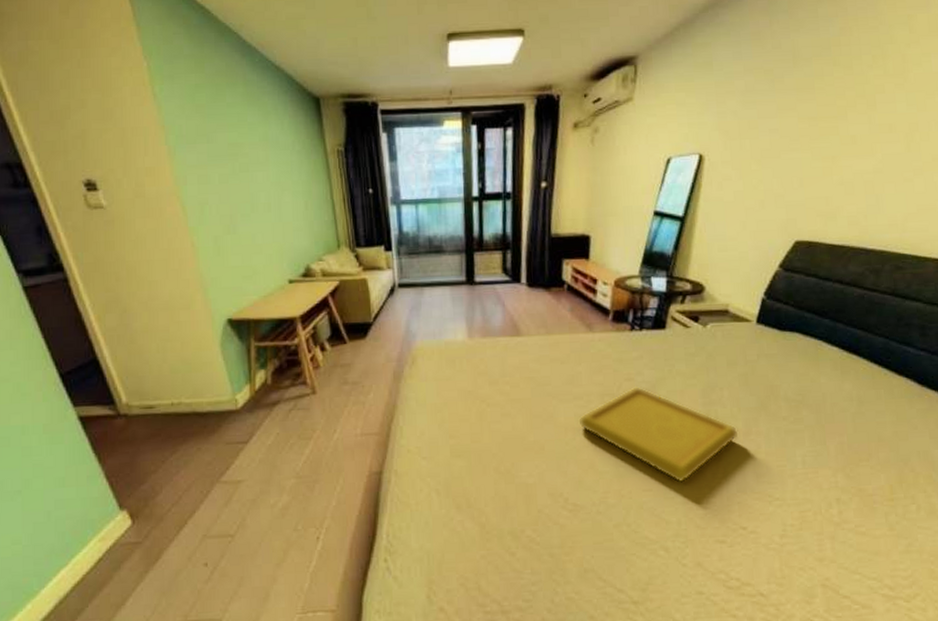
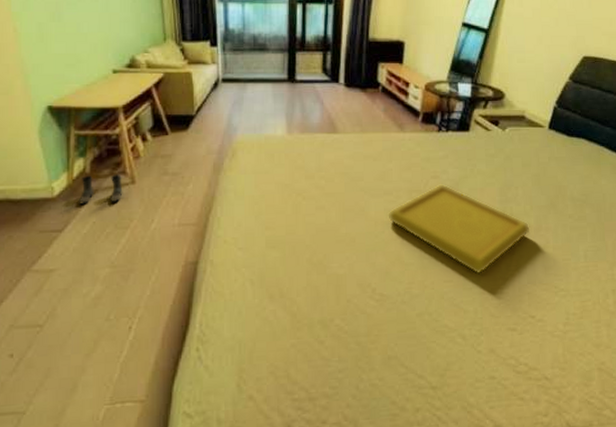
boots: none [262,385,305,416] -> present [79,174,123,205]

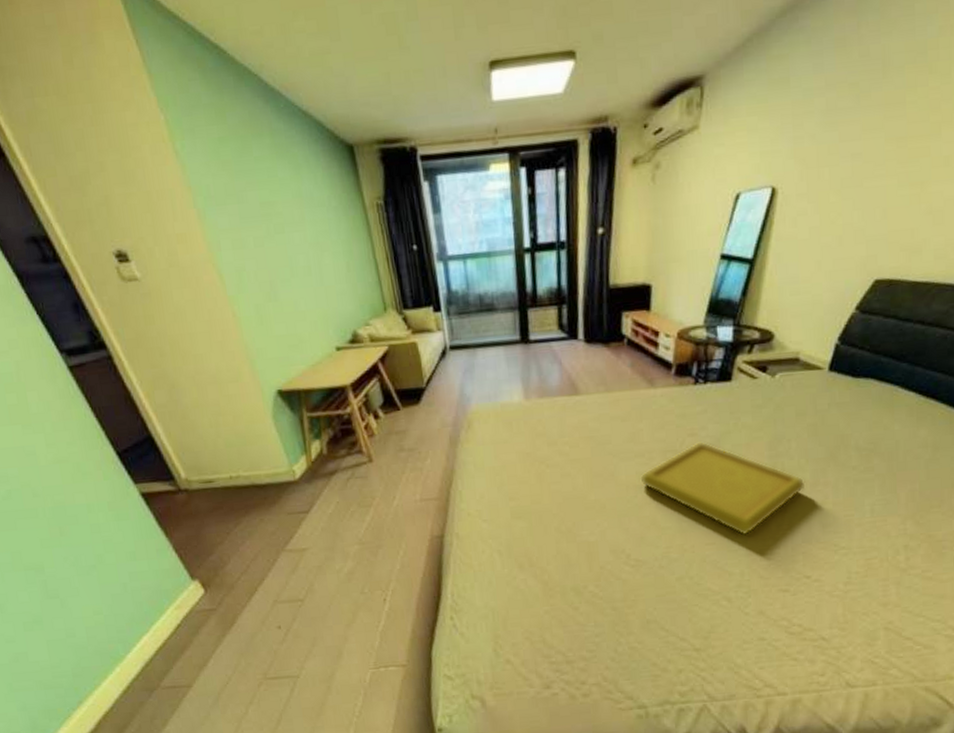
boots: present [79,174,123,205] -> none [320,453,362,486]

